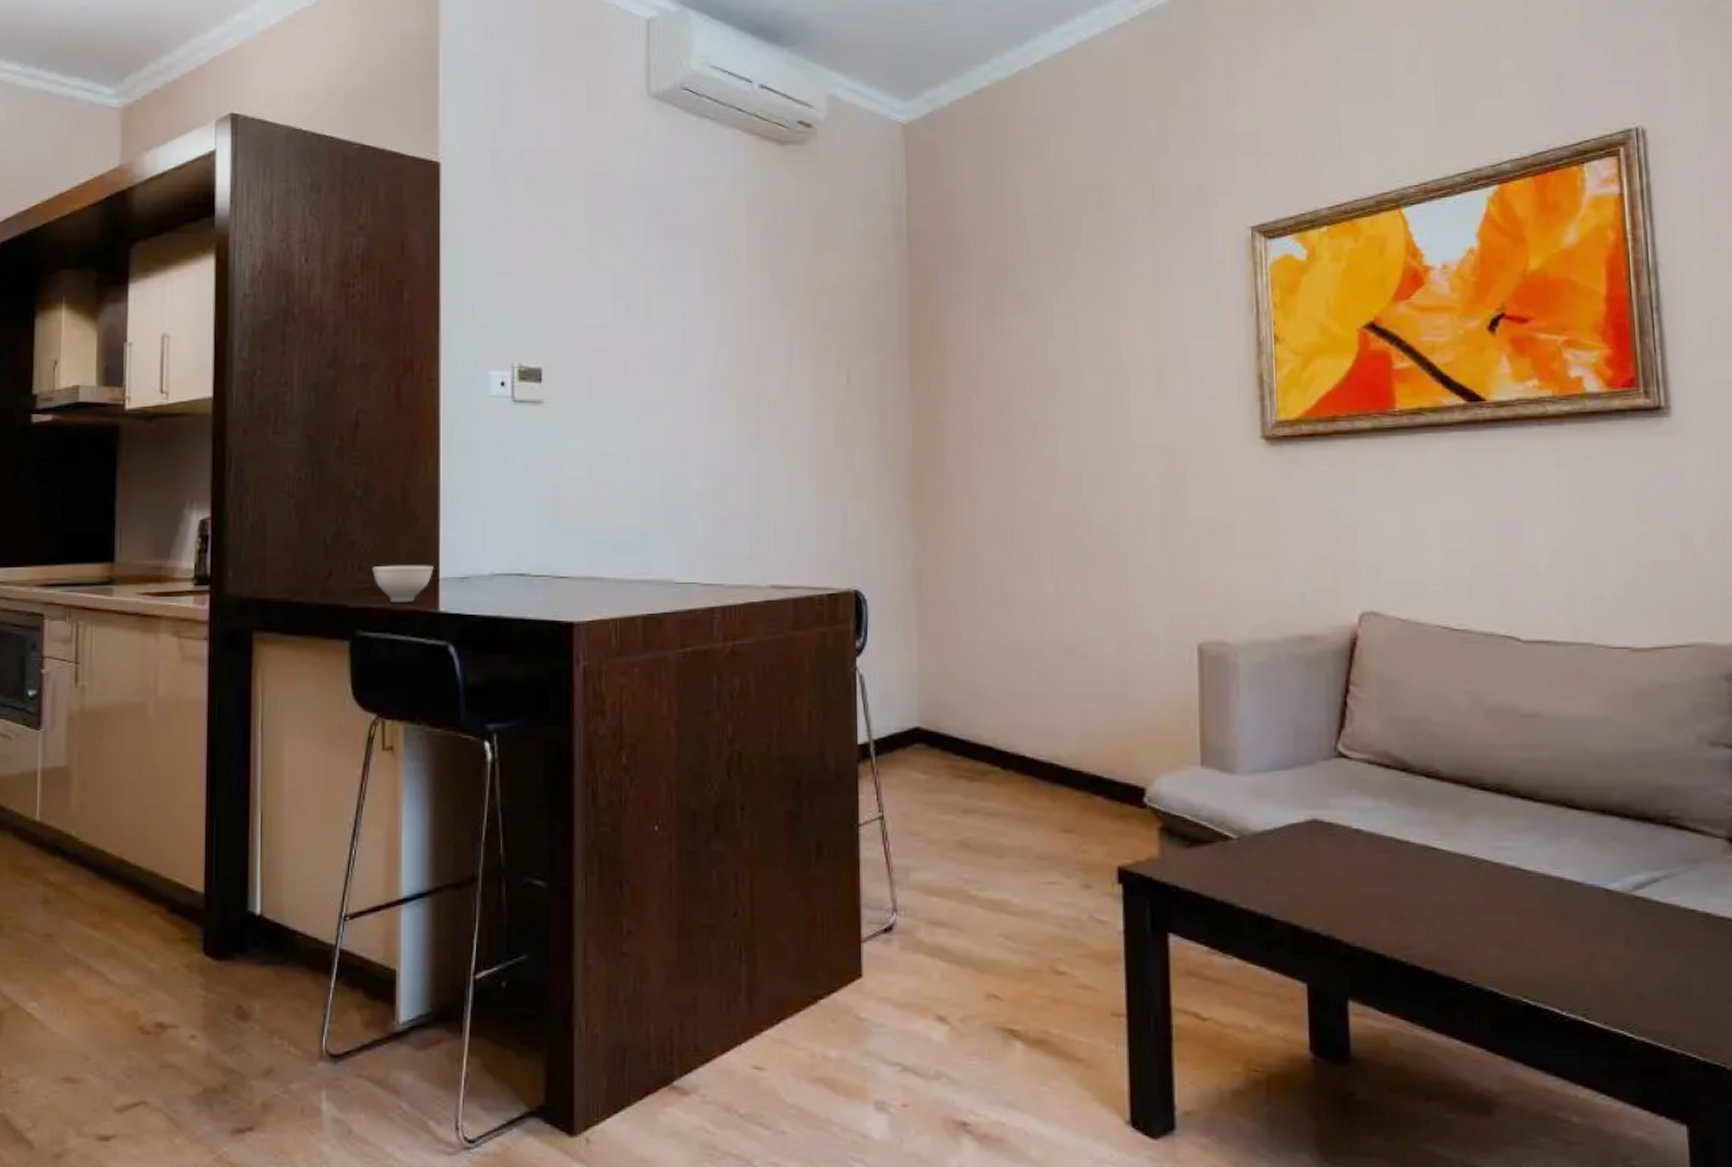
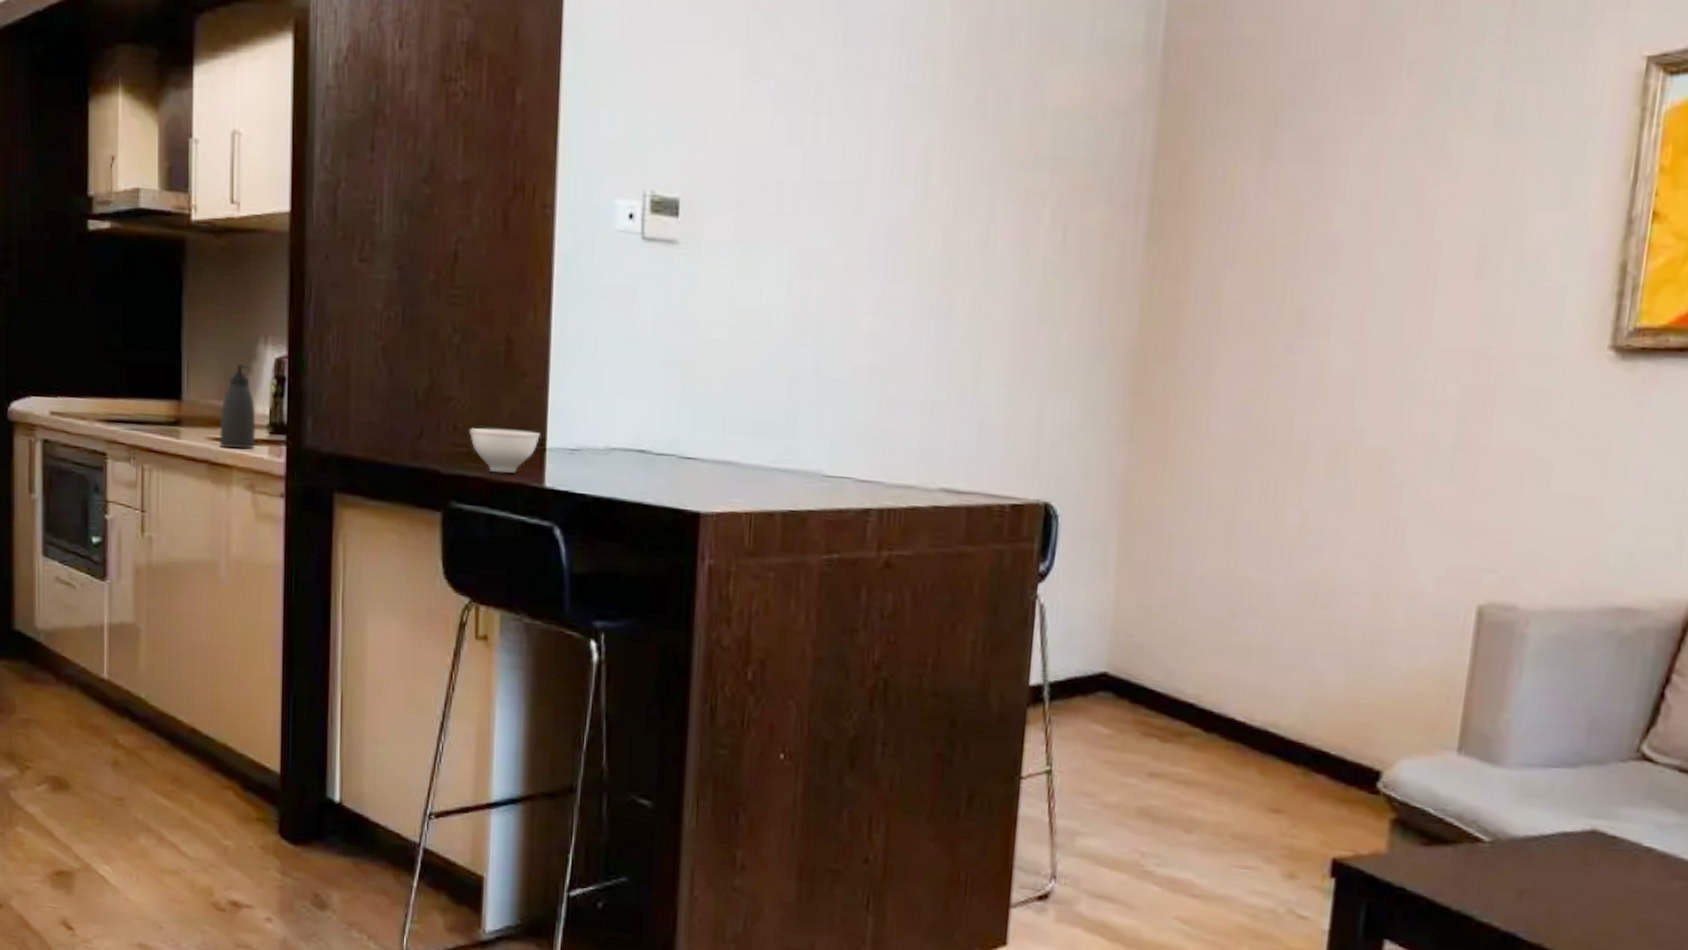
soap dispenser: none [149,527,182,601] -> present [219,364,256,449]

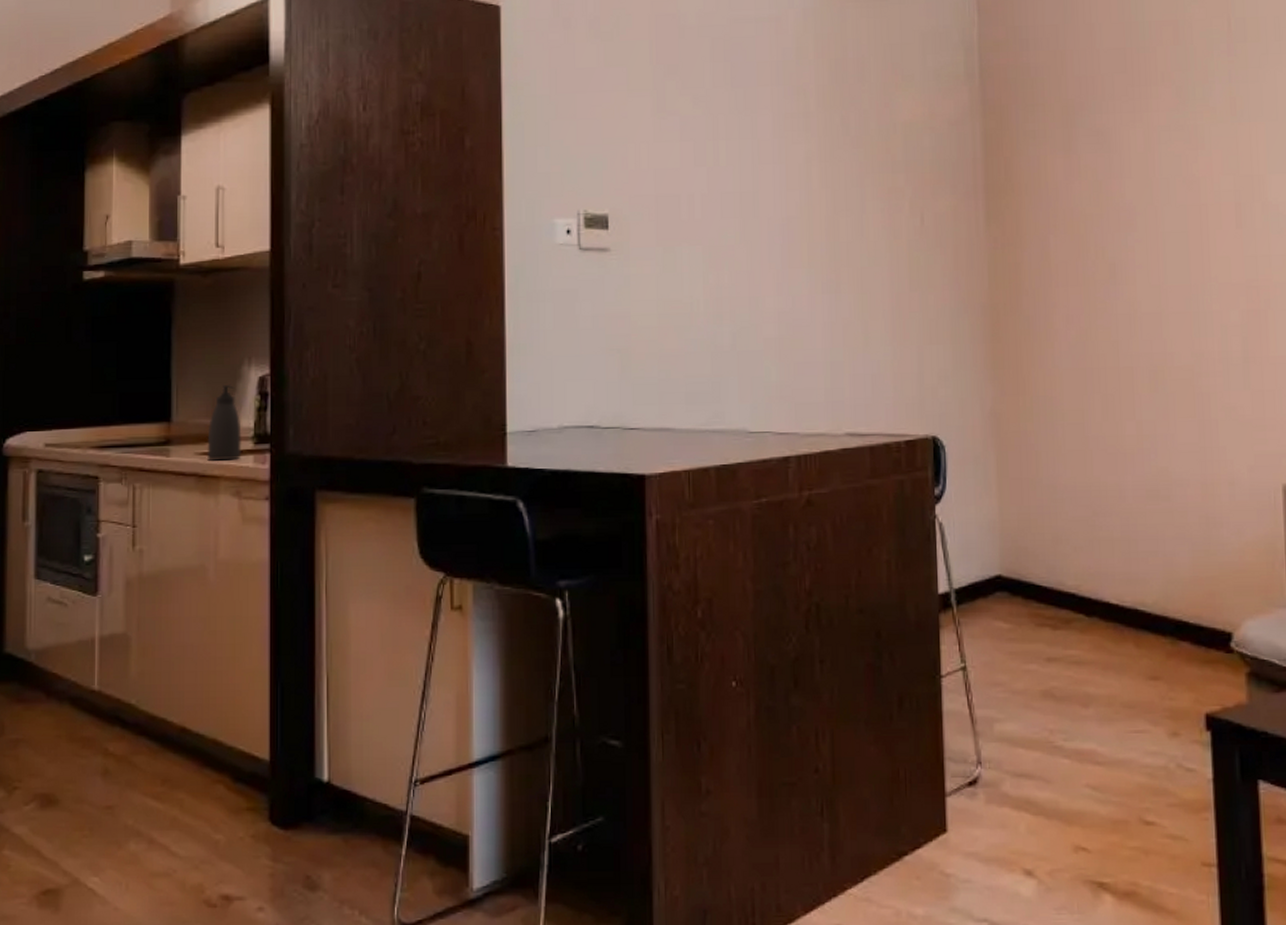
bowl: present [468,428,540,473] -> none [436,418,501,457]

